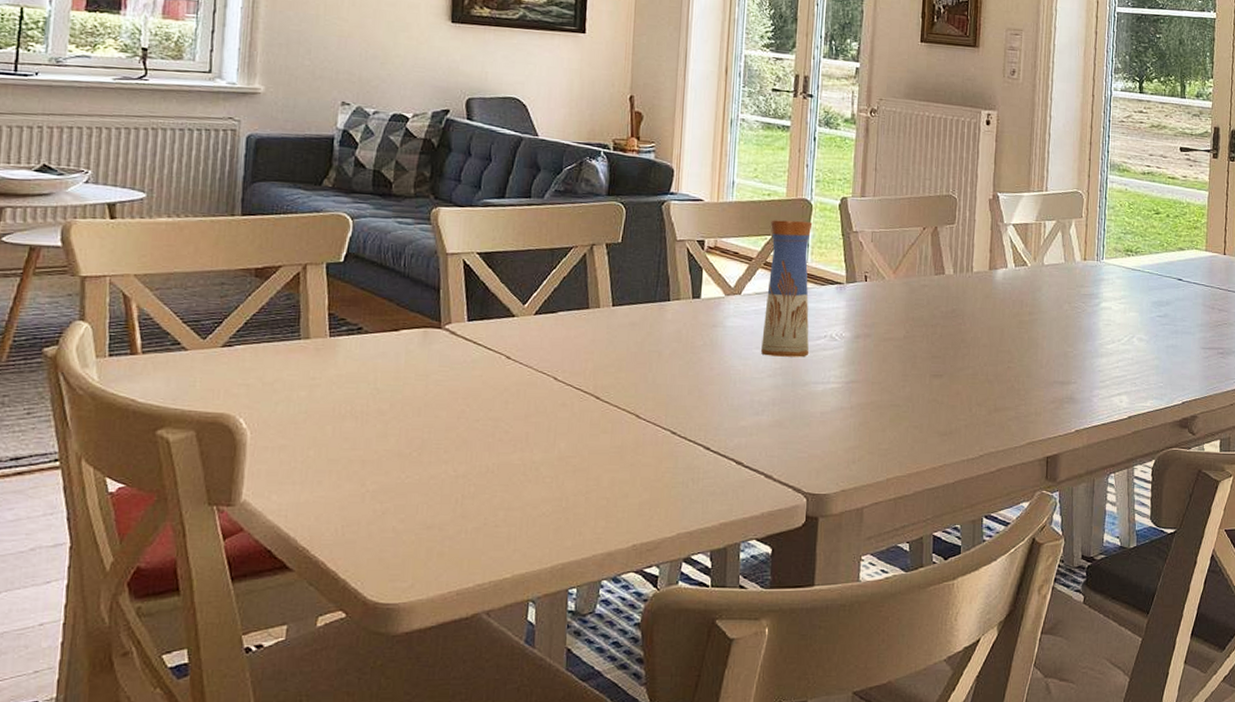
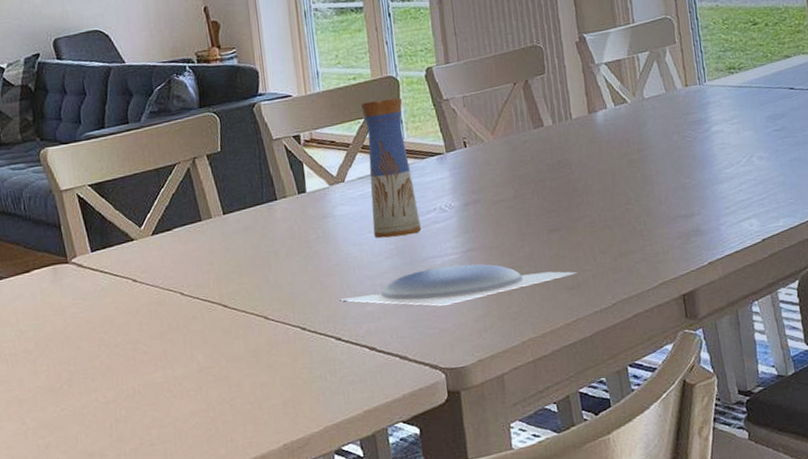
plate: none [715,393,951,432] -> present [340,264,577,306]

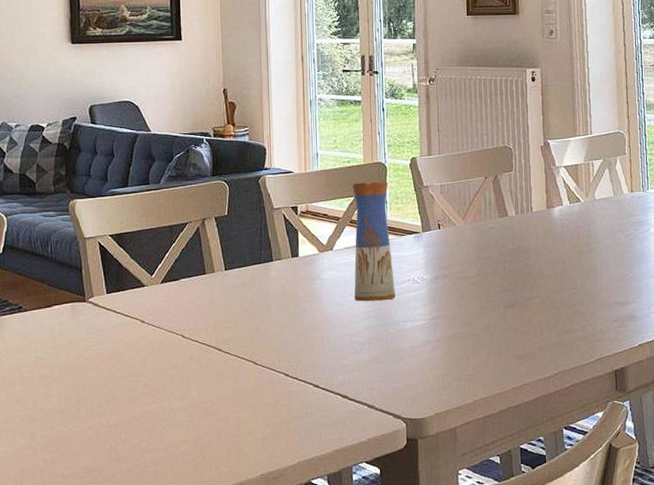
plate: present [340,264,577,306] -> none [320,330,526,364]

